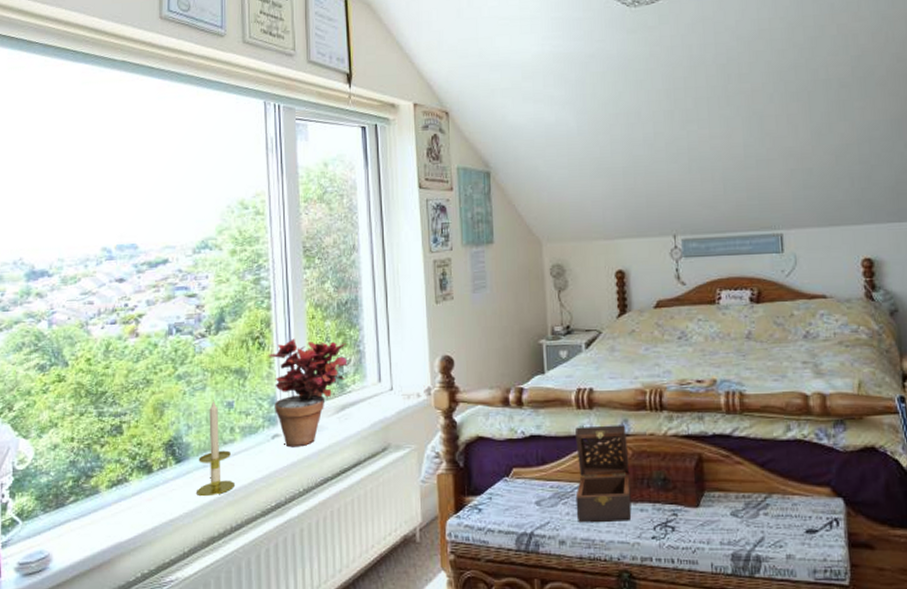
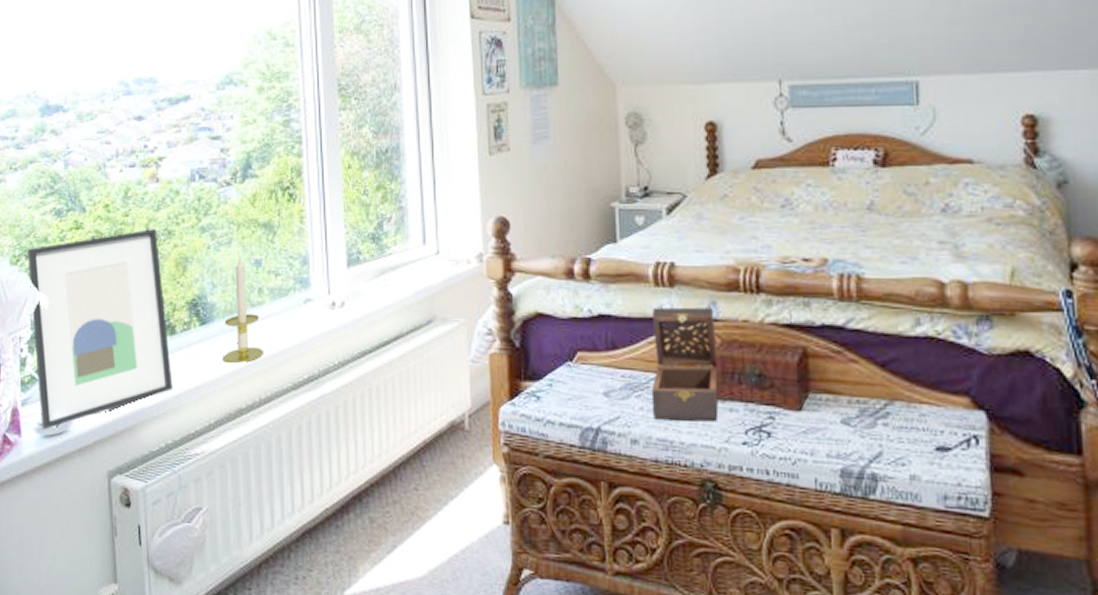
picture frame: none [10,378,149,569] -> present [27,227,173,430]
potted plant: present [267,338,348,448] -> none [298,190,388,315]

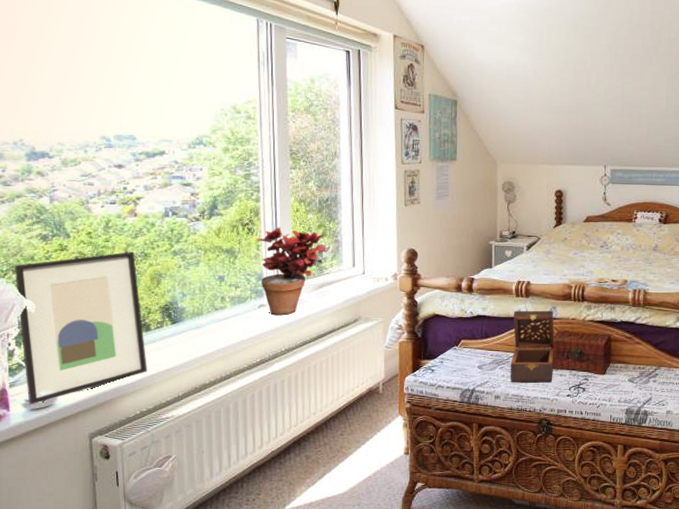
candle: present [223,256,263,364] -> none [190,273,224,352]
potted plant: none [298,190,388,315] -> present [255,227,327,316]

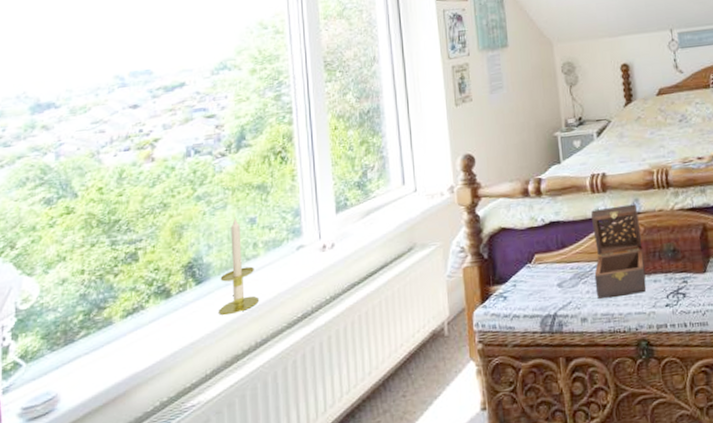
picture frame: present [14,251,147,405] -> none [12,203,168,414]
candle: none [190,273,224,352] -> present [219,217,259,316]
potted plant: present [255,227,327,316] -> none [290,149,371,257]

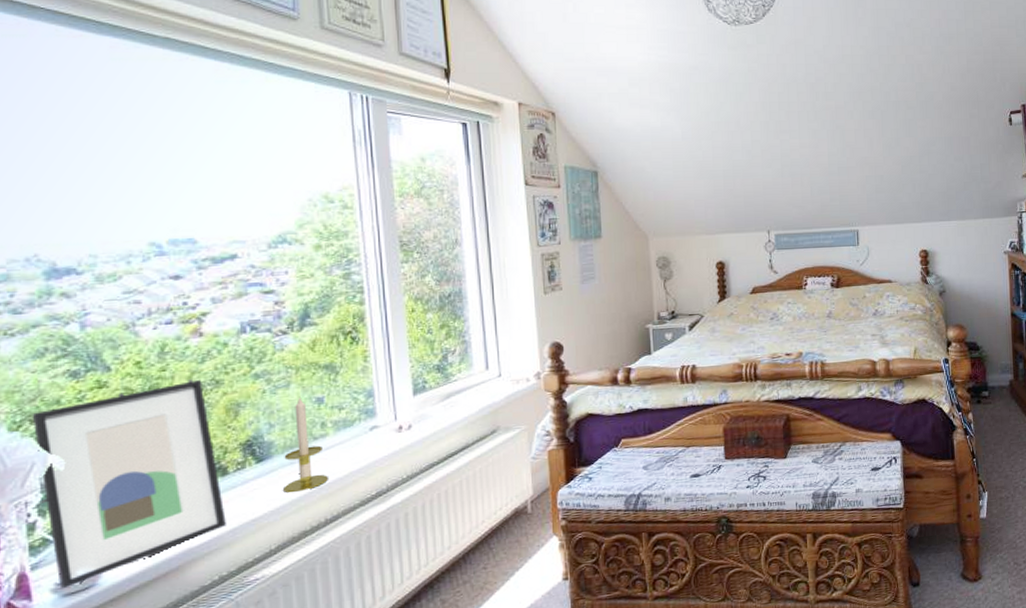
picture frame: none [12,203,168,414] -> present [32,379,226,589]
jewelry box: present [590,204,647,300] -> none [679,394,729,481]

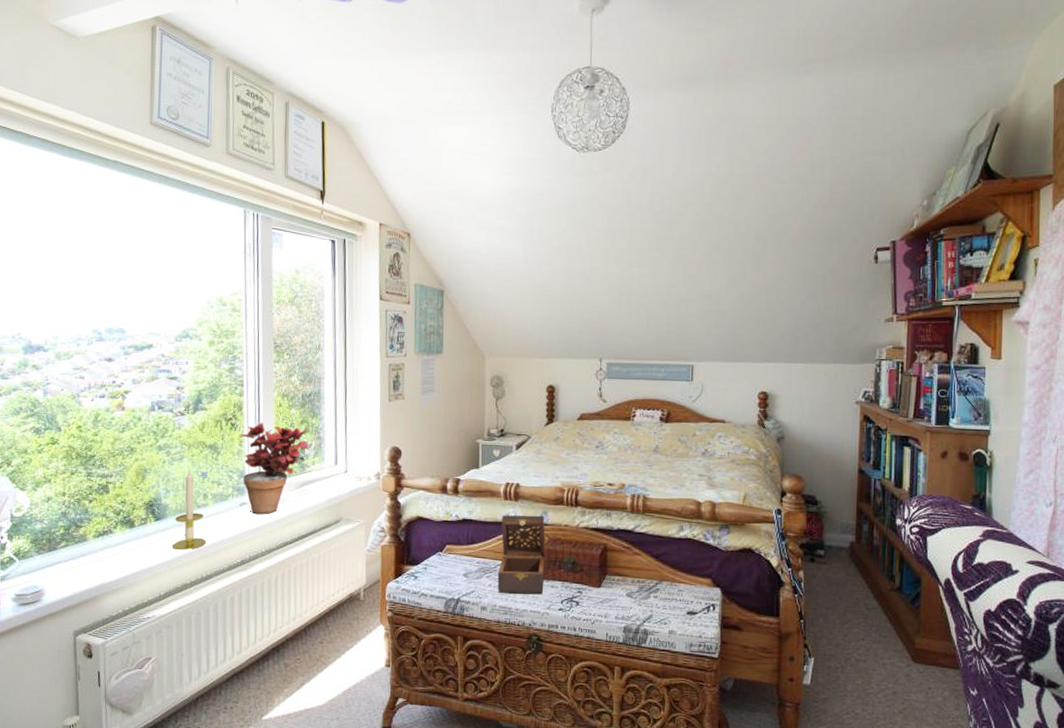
picture frame: present [32,379,226,589] -> none [8,445,131,600]
potted plant: none [361,332,452,437] -> present [238,422,309,515]
jewelry box: none [679,394,729,481] -> present [497,515,546,595]

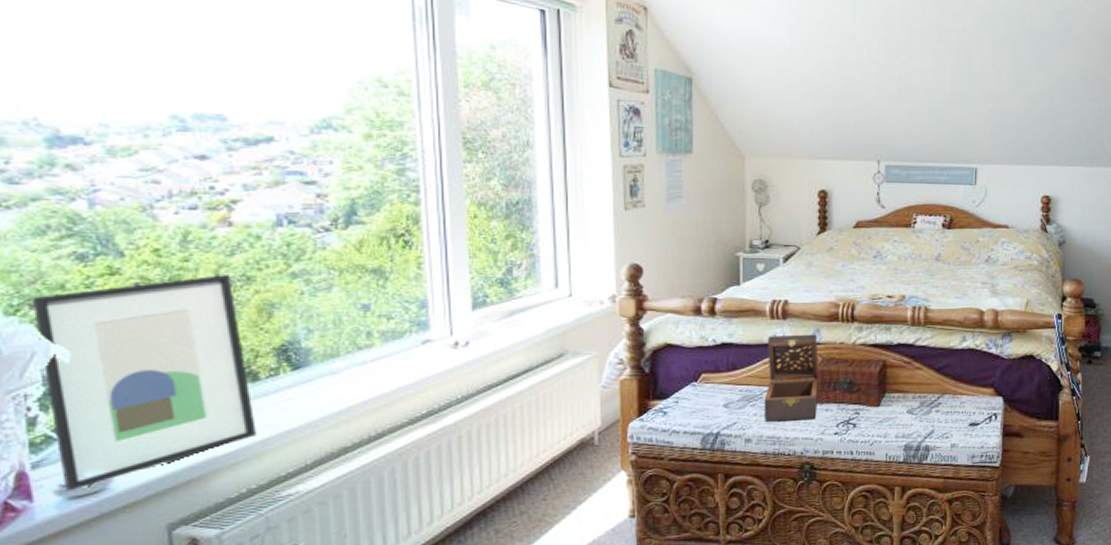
picture frame: none [8,445,131,600] -> present [31,273,256,491]
candle: present [173,469,206,551] -> none [322,301,373,406]
potted plant: present [238,422,309,515] -> none [415,238,518,354]

